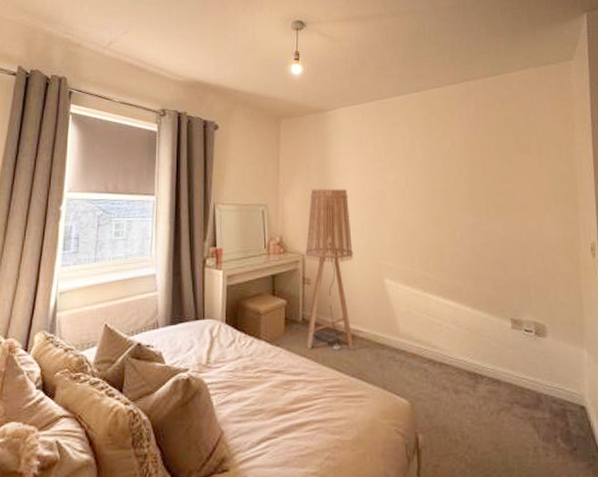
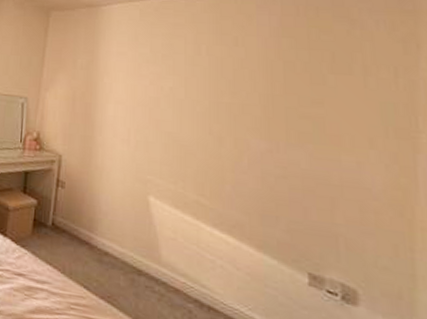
floor lamp: present [304,188,354,351] -> none [53,87,116,270]

